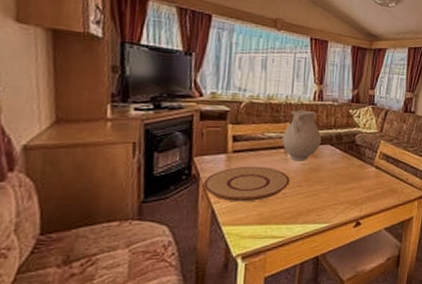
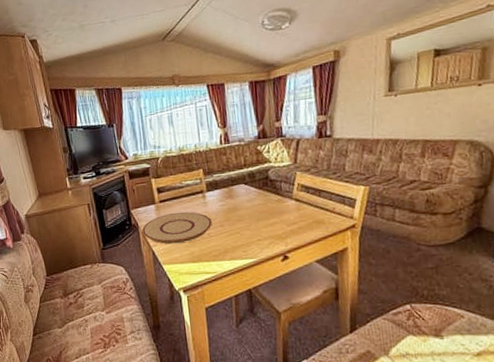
vase: present [282,110,322,160] -> none [198,155,236,203]

